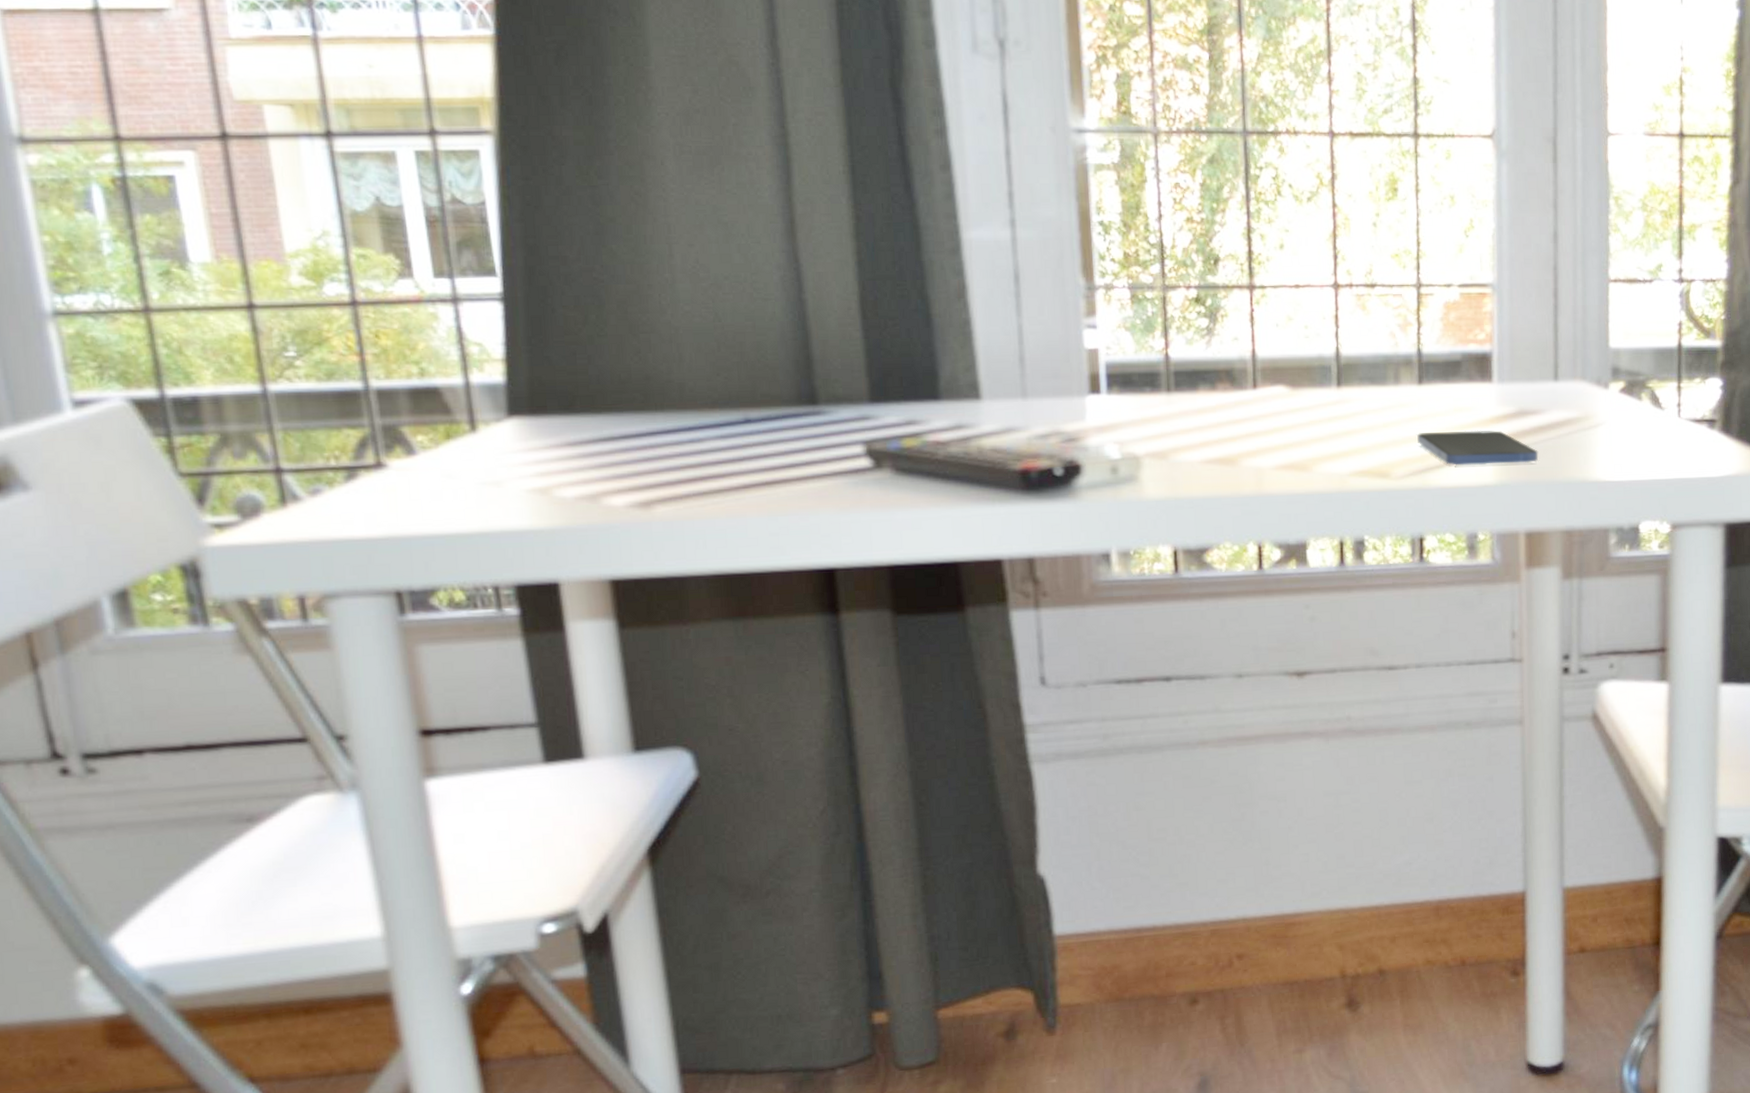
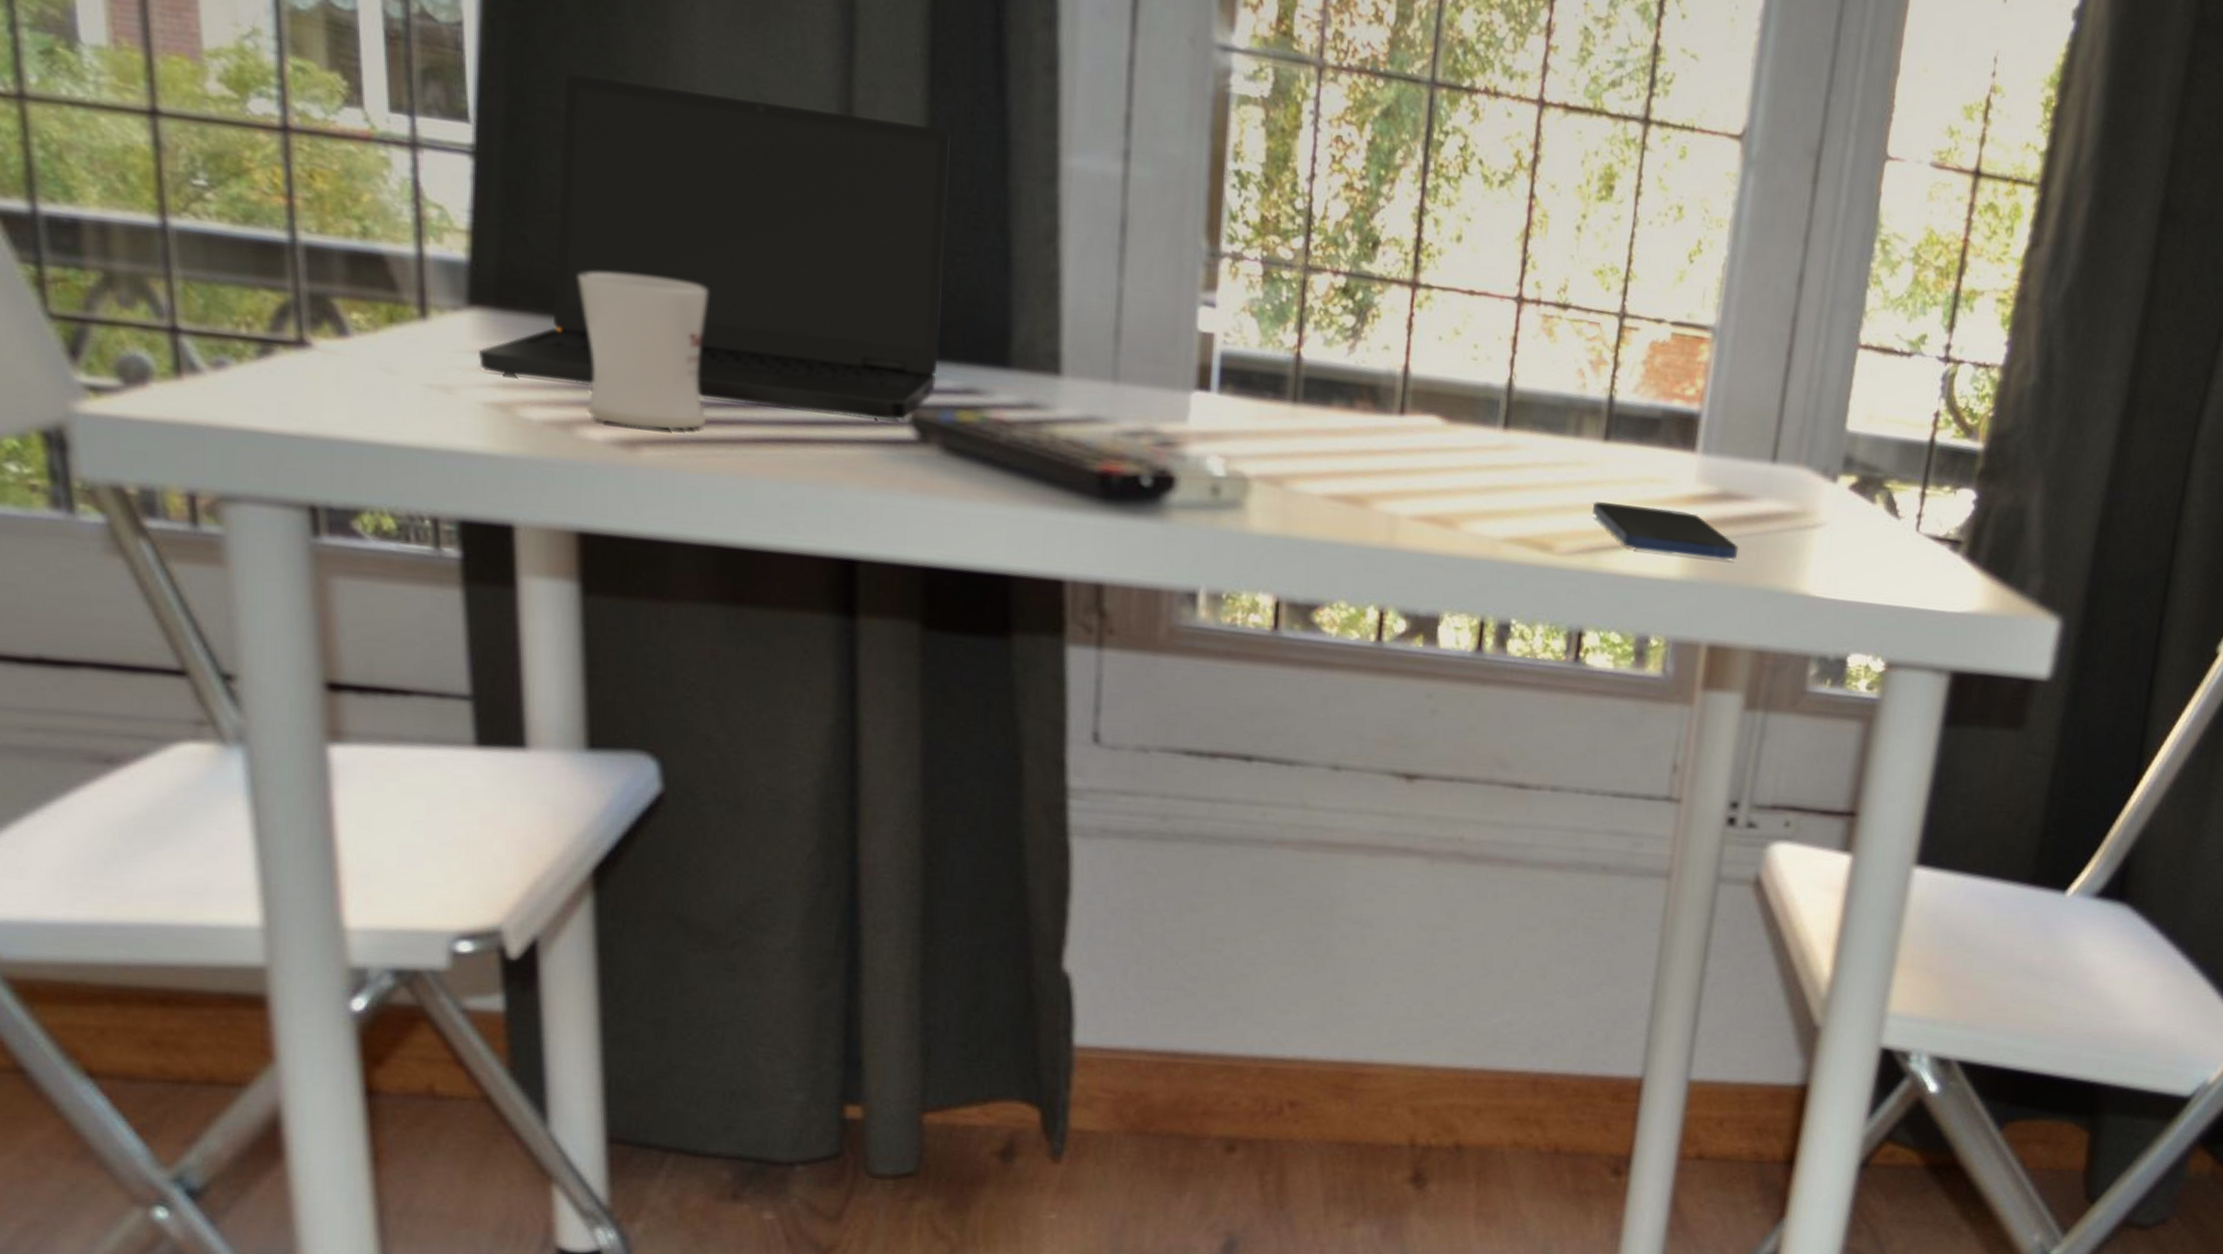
laptop: none [520,225,883,465] -> present [479,73,950,419]
mug: none [593,371,705,490] -> present [579,271,708,430]

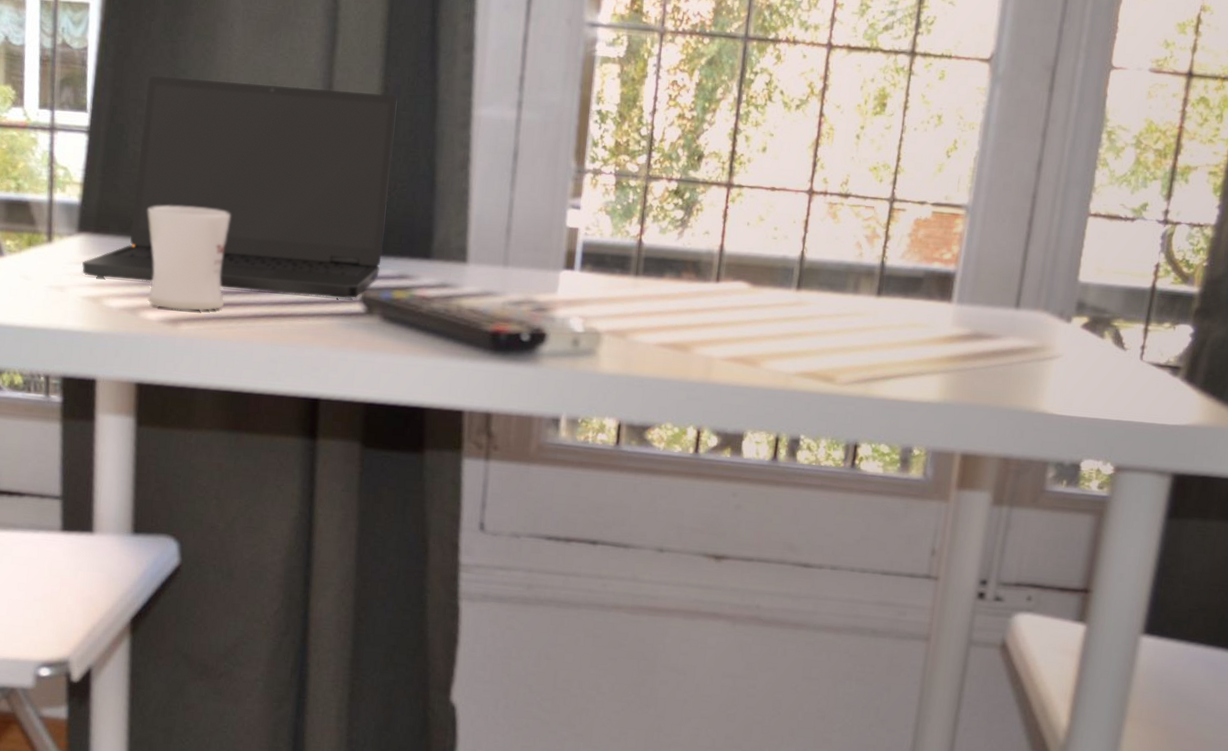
smartphone: present [1592,502,1739,561] -> none [867,343,988,387]

